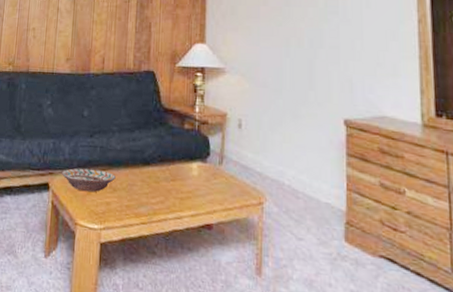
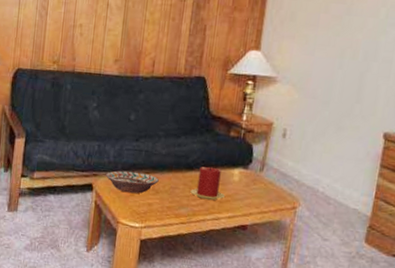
candle: none [149,161,185,198] -> present [190,166,225,201]

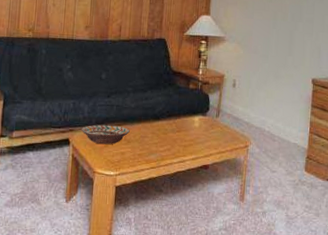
candle: present [190,166,225,201] -> none [158,116,188,146]

